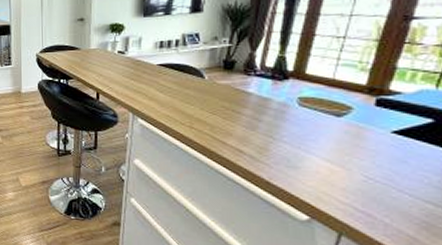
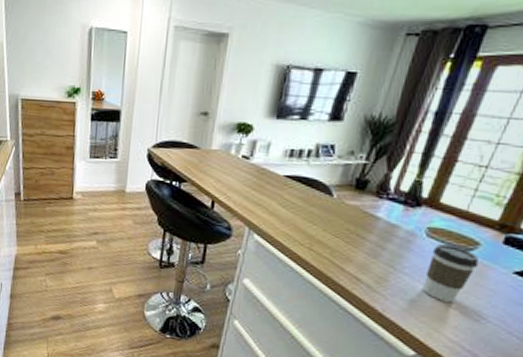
coffee cup: none [304,111,356,166] -> present [423,243,479,303]

